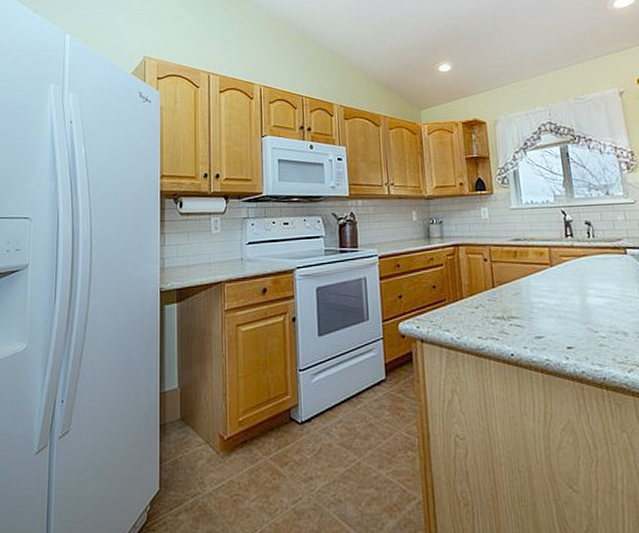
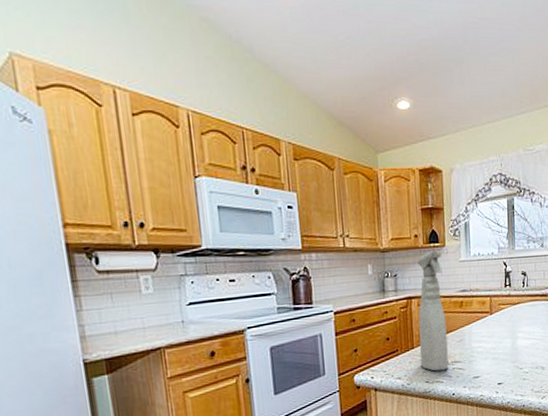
spray bottle: none [464,198,504,326] -> present [418,250,449,371]

